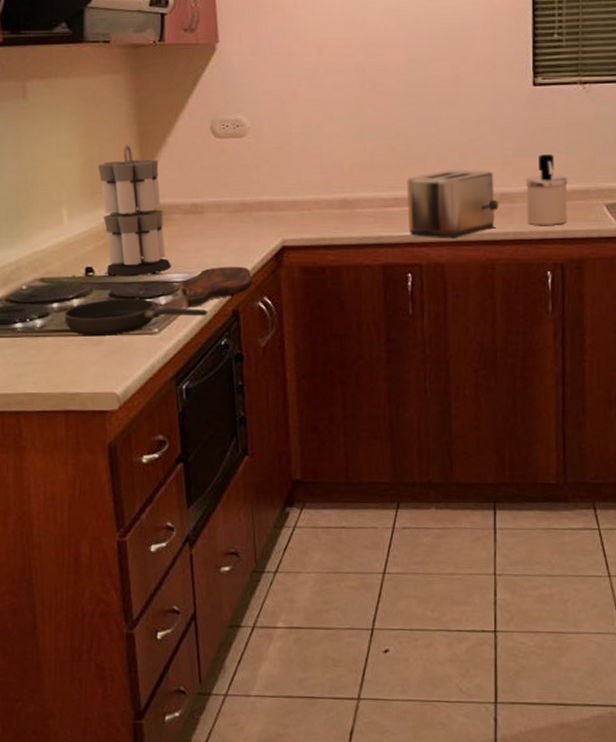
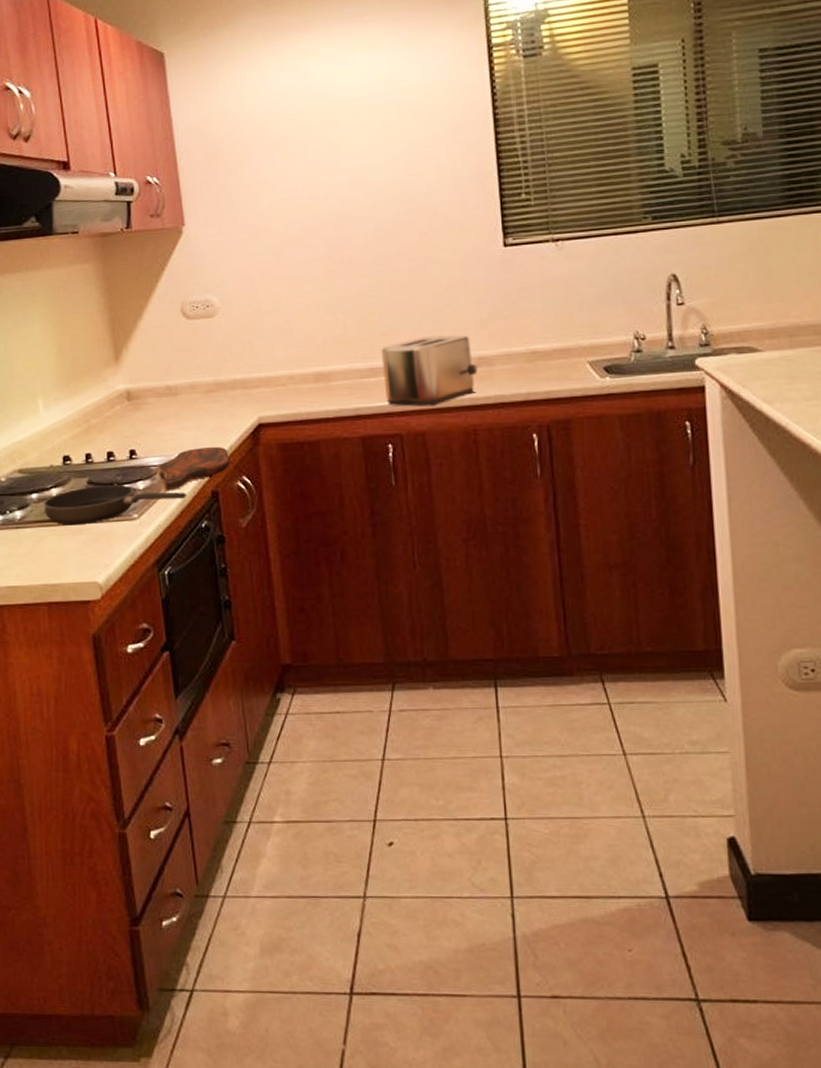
spice rack: present [98,145,171,276] -> none [72,332,148,463]
soap dispenser: present [525,154,568,225] -> none [502,314,550,387]

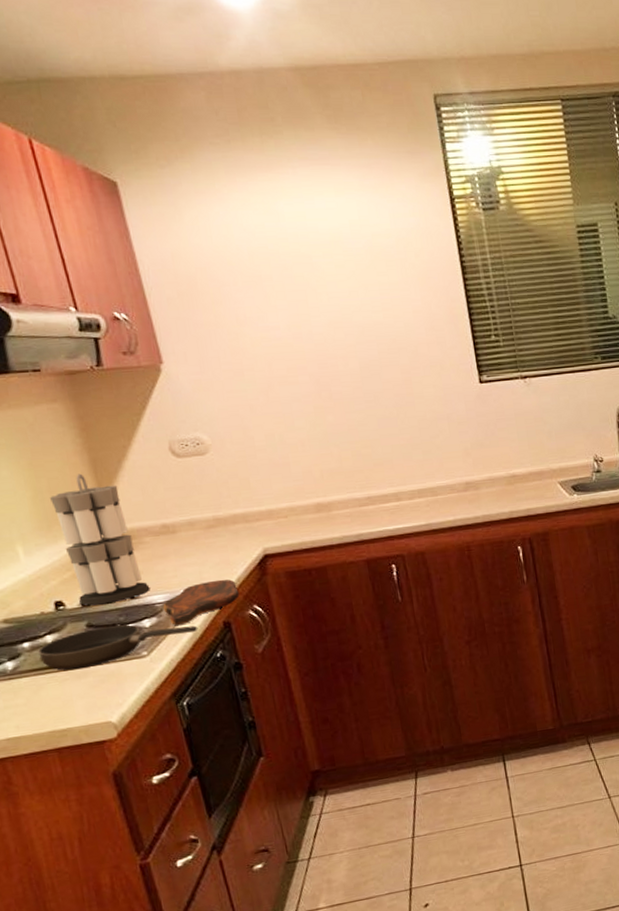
spice rack: none [72,332,148,463] -> present [50,473,150,605]
toaster: present [381,334,478,408] -> none [376,463,466,531]

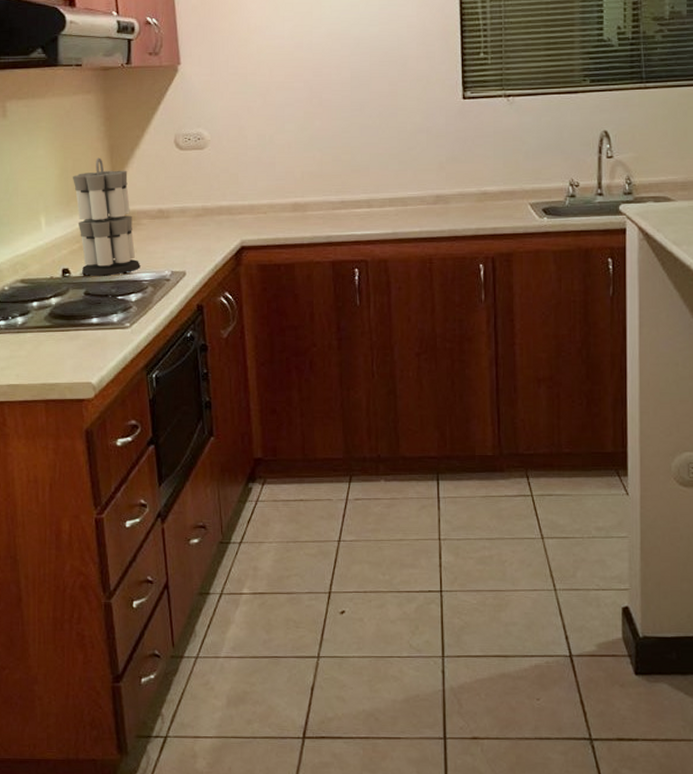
frying pan: present [38,625,198,670] -> none [44,297,175,331]
cutting board: present [163,579,240,626] -> none [149,265,214,302]

